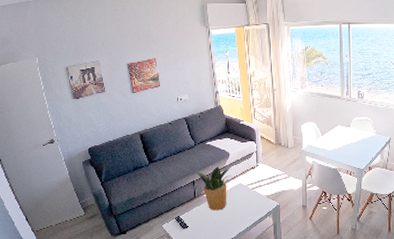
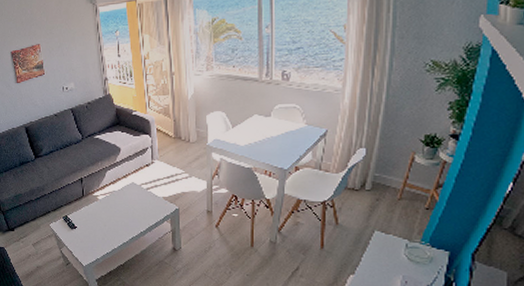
potted plant: present [197,165,232,211] -> none [85,162,123,212]

